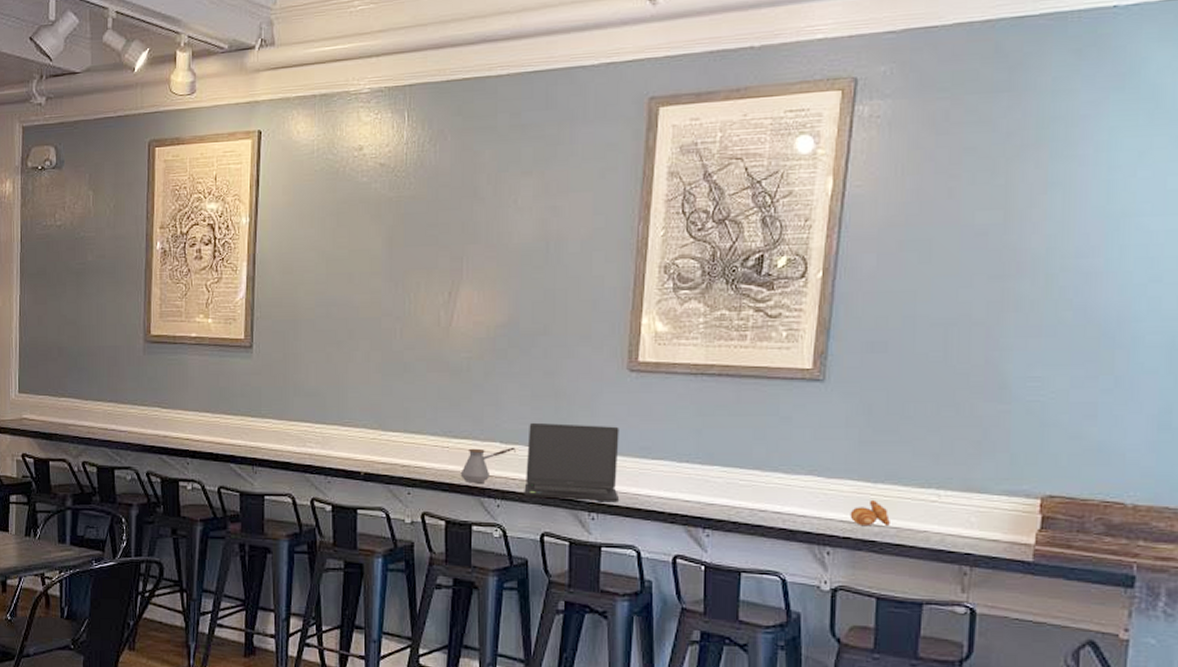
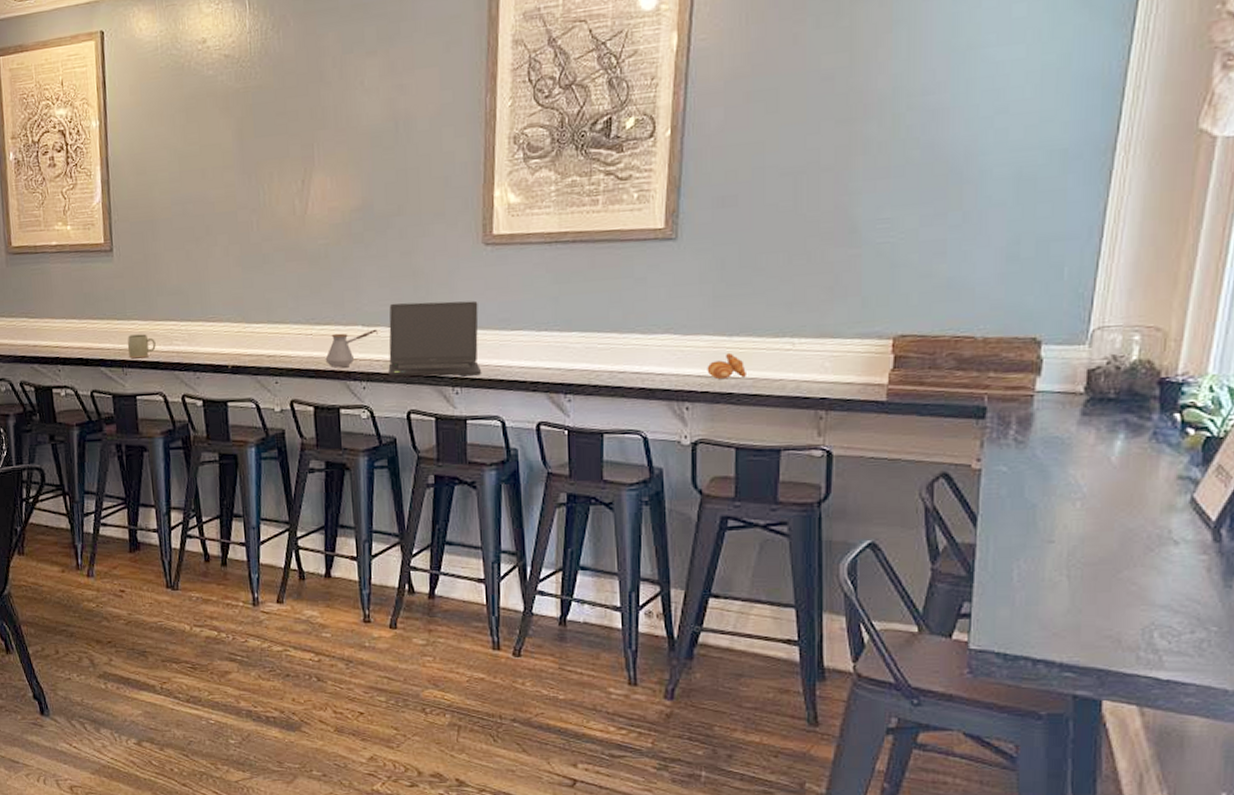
mug: none [259,433,288,458] -> present [127,334,156,359]

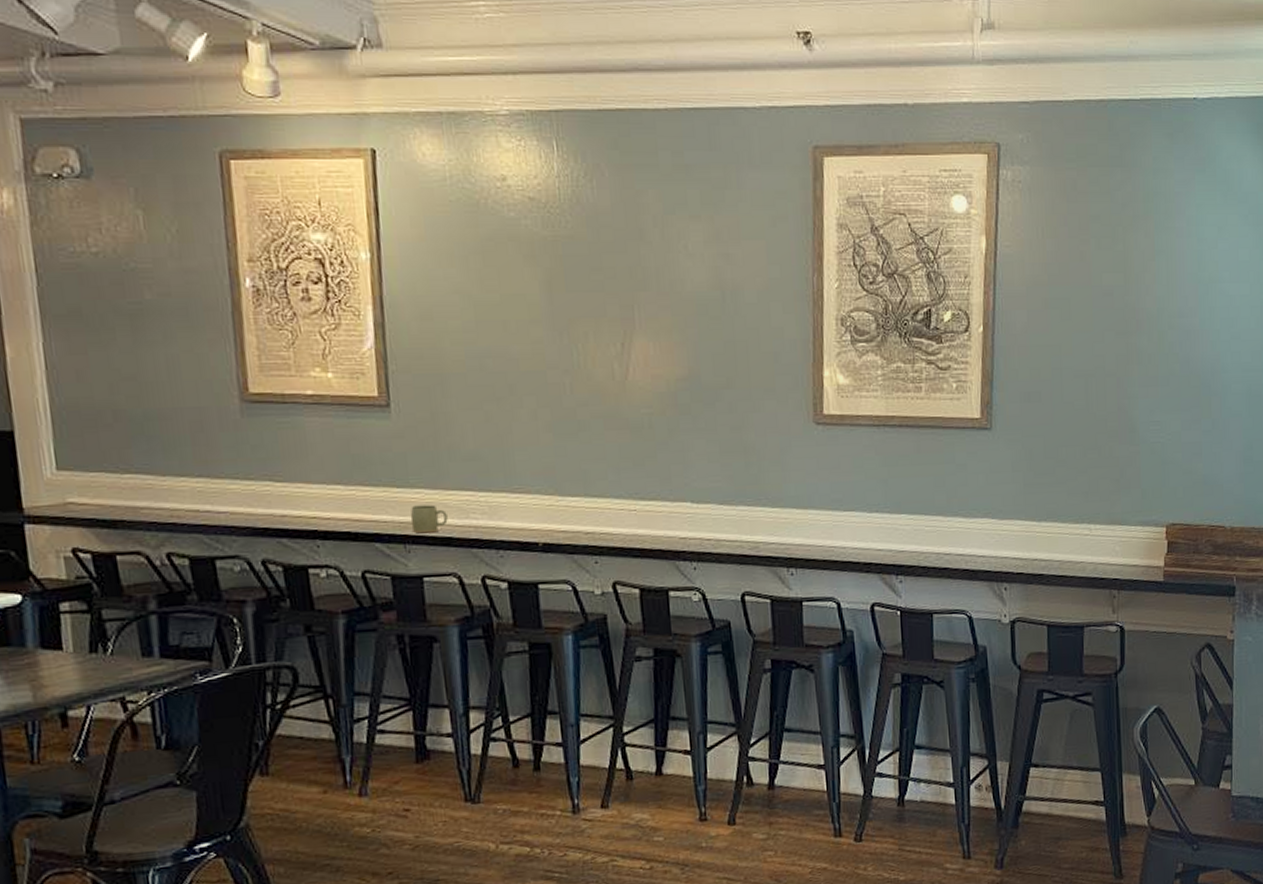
coffee pot: present [325,329,378,368] -> none [651,506,708,547]
laptop: present [388,300,482,377] -> none [720,479,817,557]
croissant: present [707,352,746,379] -> none [1021,536,1054,561]

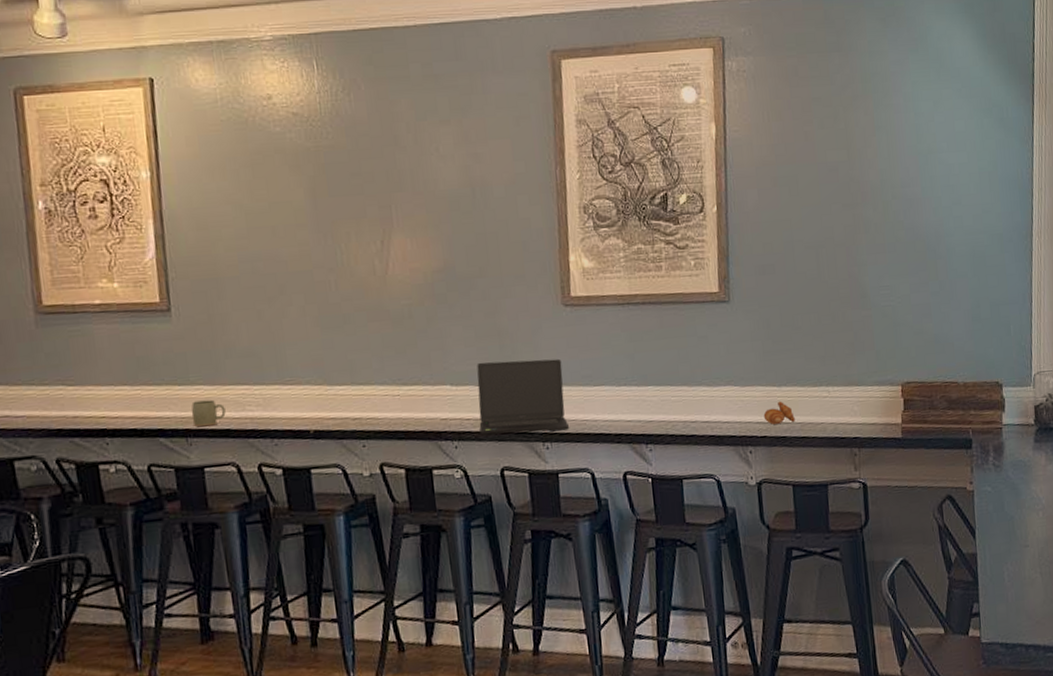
laptop: none [720,479,817,557] -> present [476,358,570,435]
croissant: none [1021,536,1054,561] -> present [763,401,795,424]

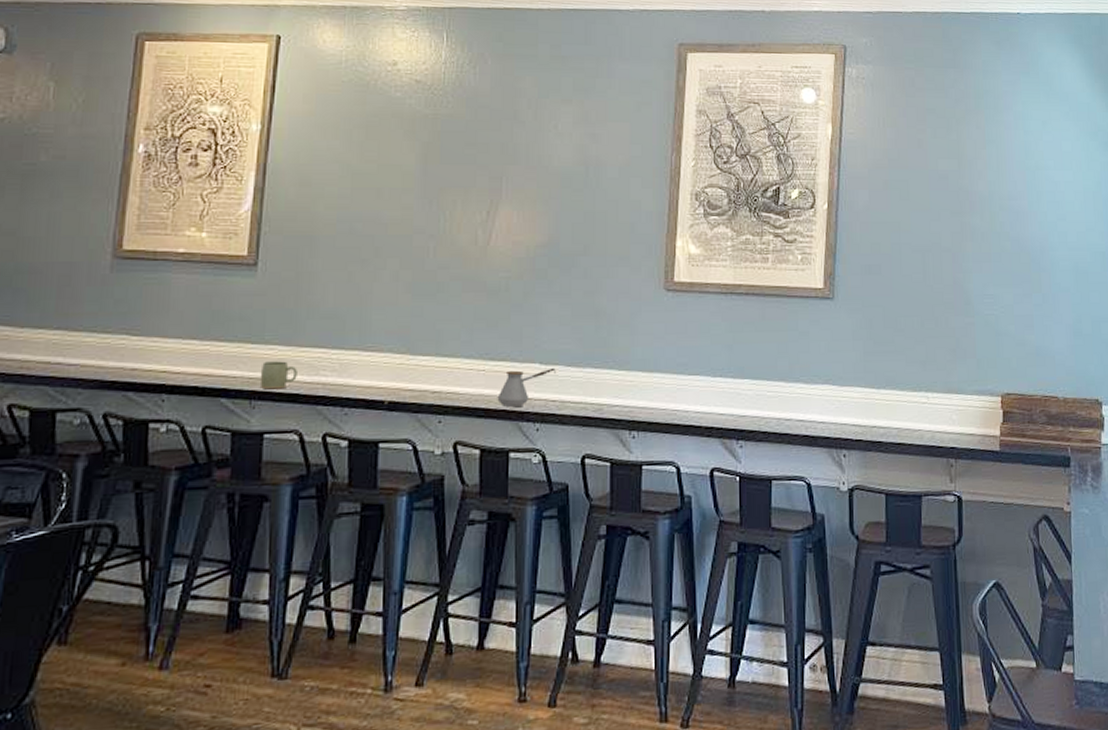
coffee pot: none [414,388,467,429] -> present [497,367,556,408]
laptop: present [476,358,570,435] -> none [564,342,659,420]
croissant: present [763,401,795,424] -> none [860,404,892,428]

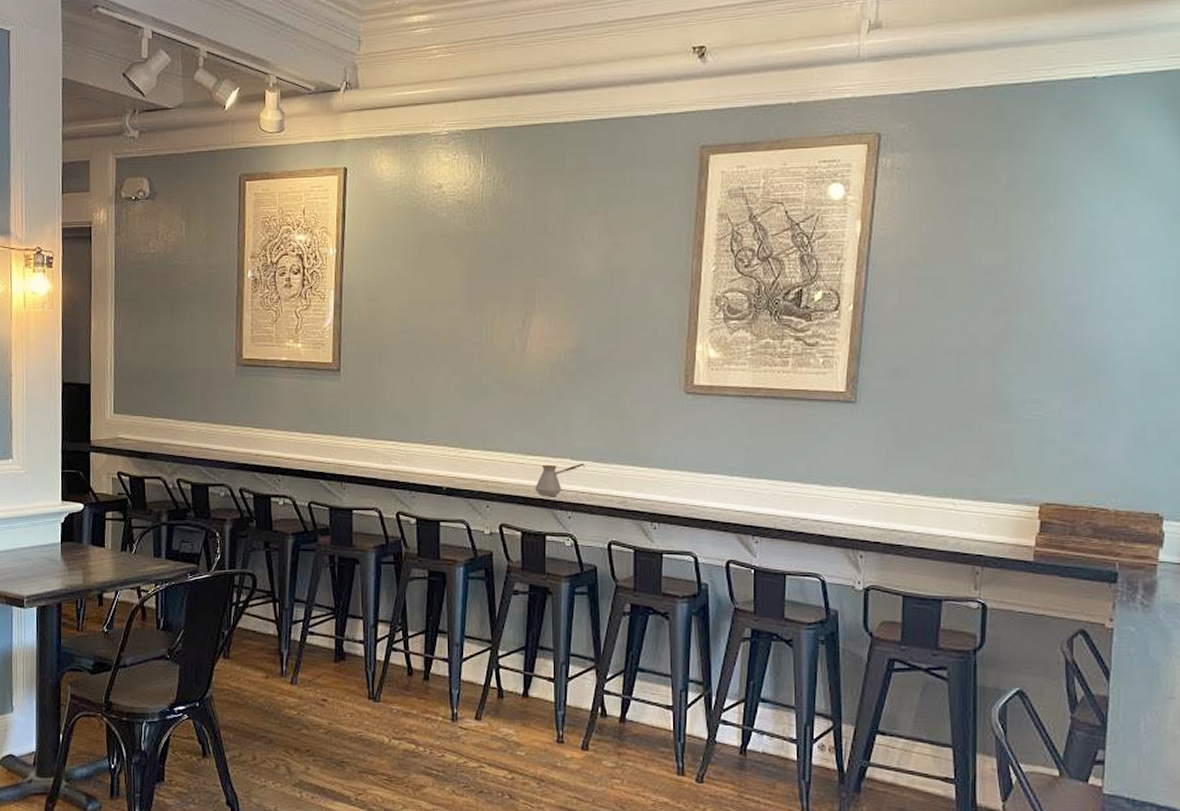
mug: present [260,361,297,390] -> none [347,451,375,474]

